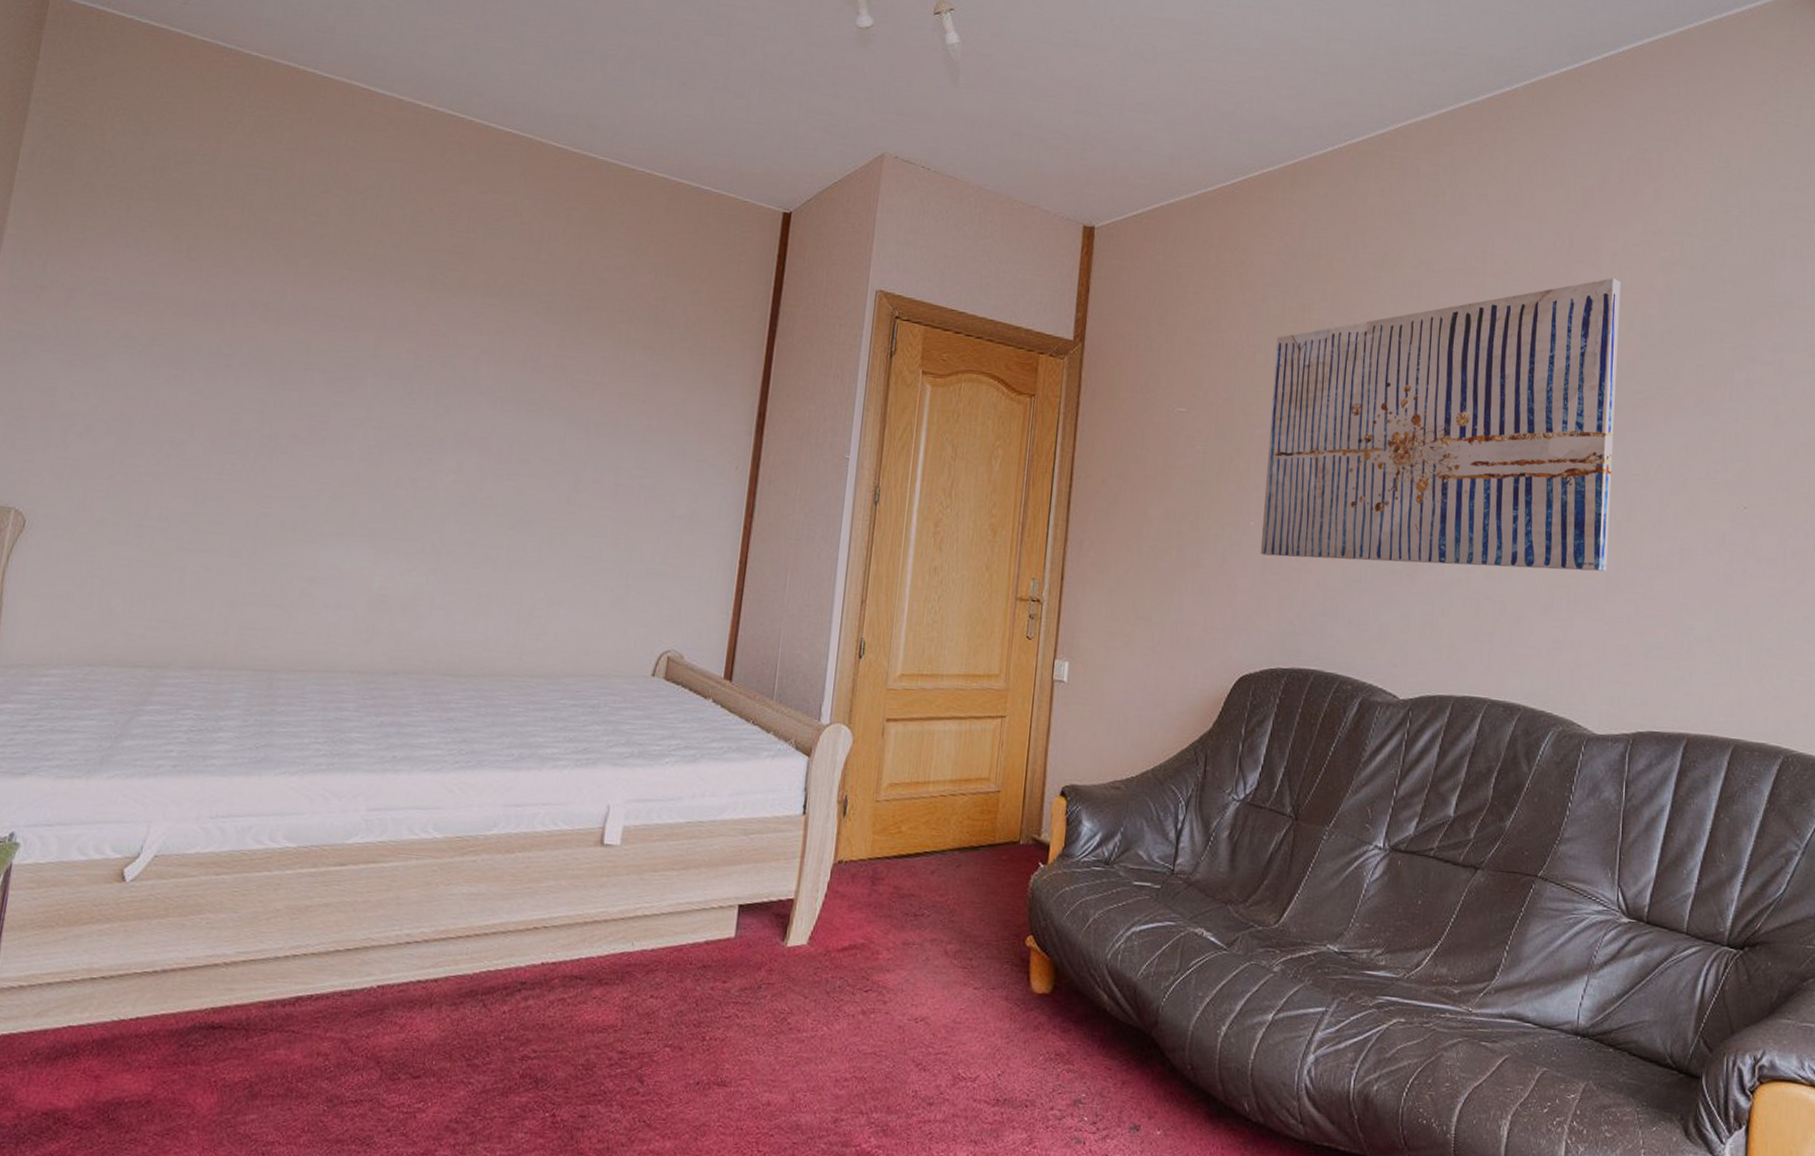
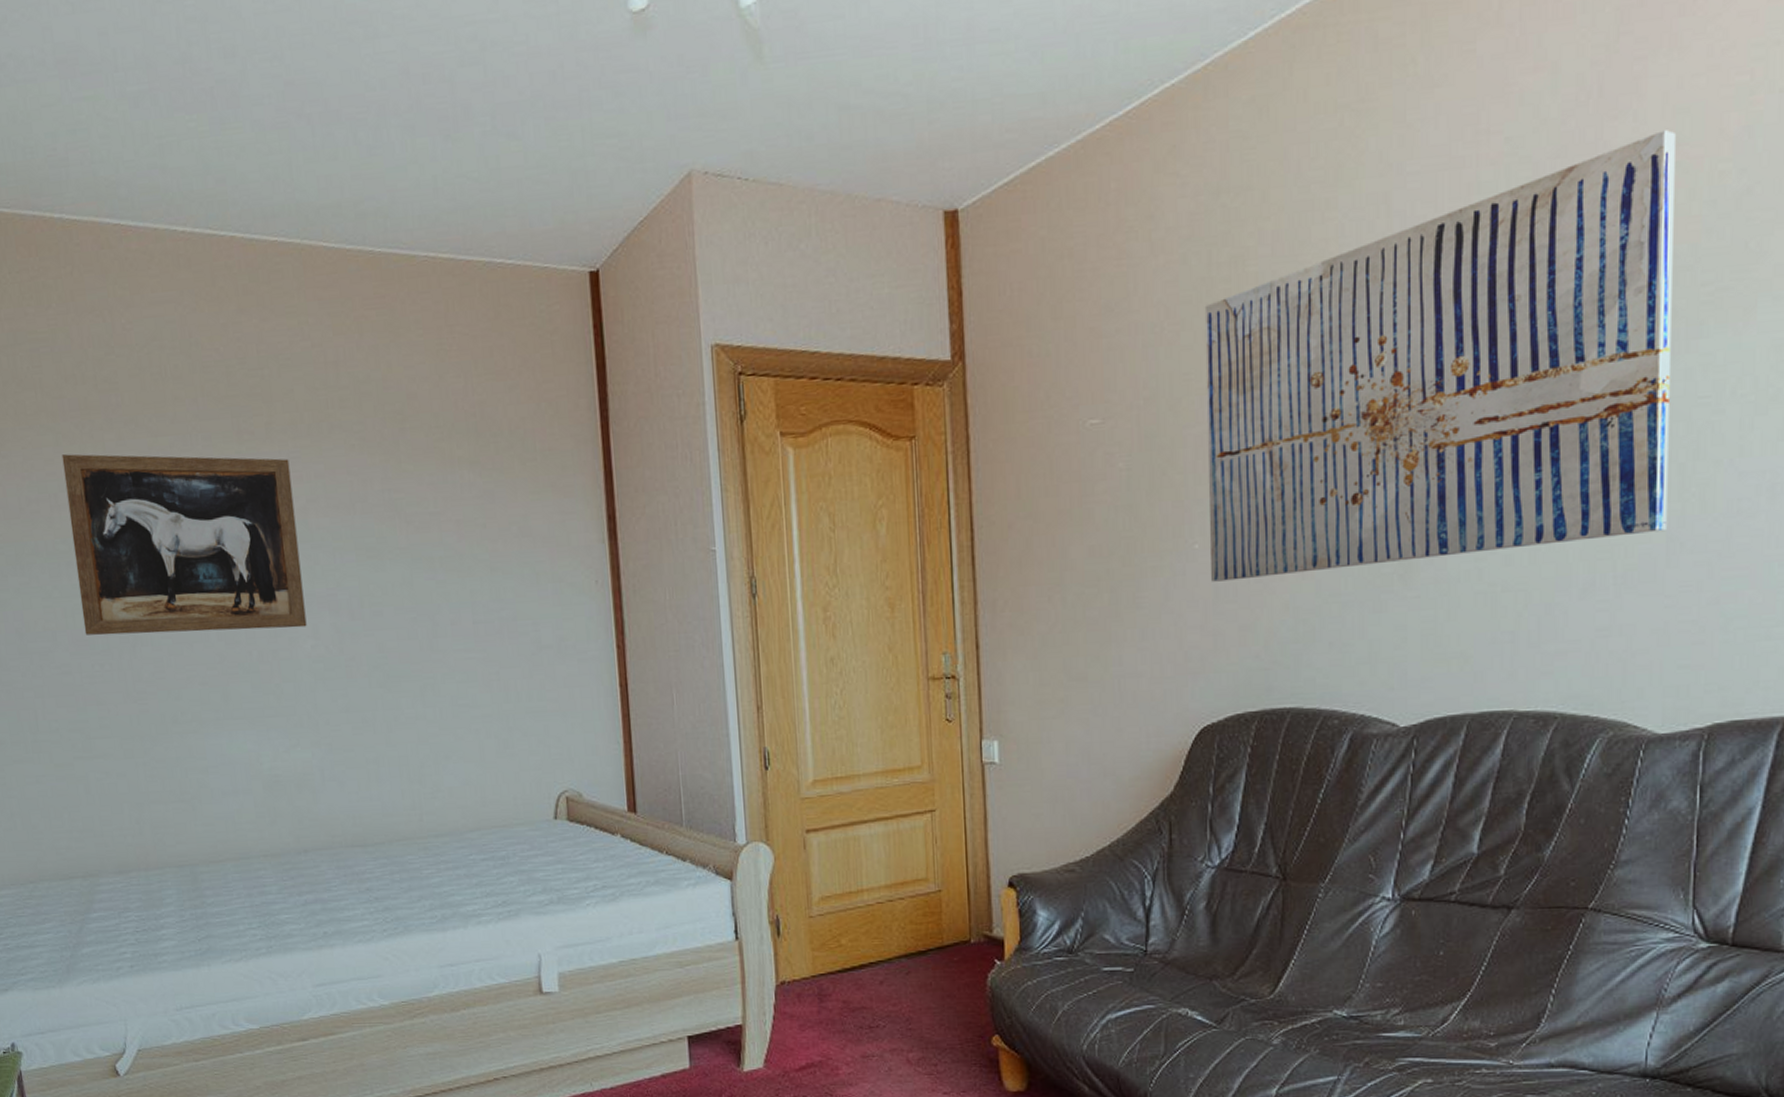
wall art: none [225,269,474,463] -> present [61,454,307,635]

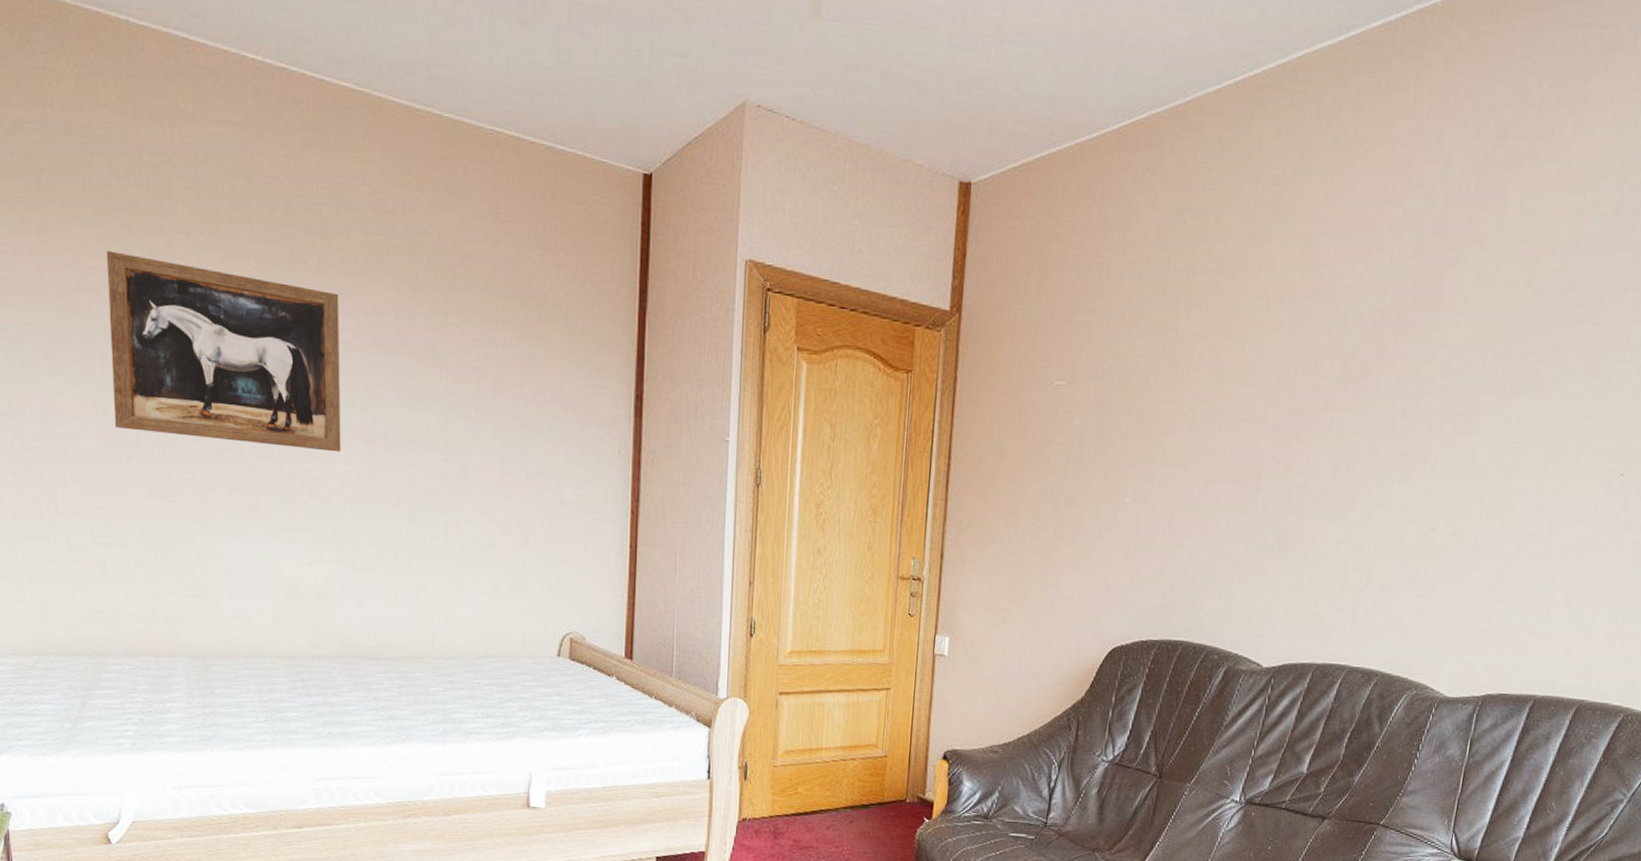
wall art: present [1204,130,1675,582] -> none [1135,228,1525,542]

